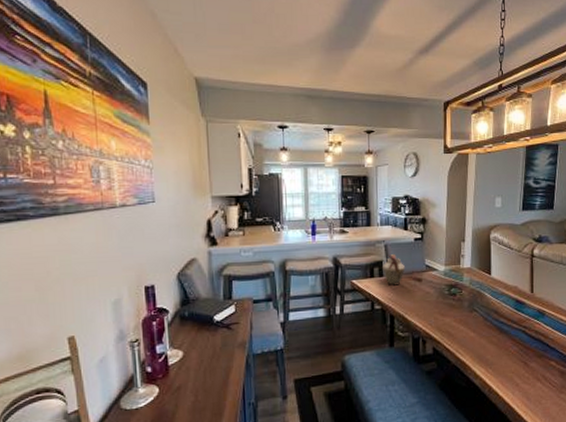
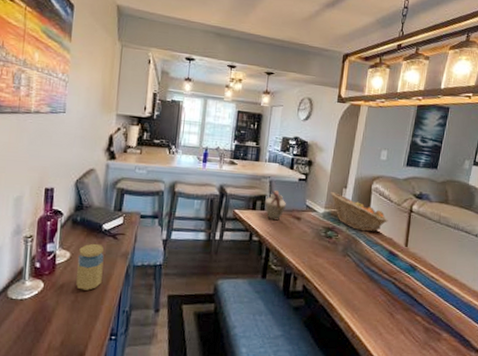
jar: none [191,337,221,389] -> present [76,243,105,290]
fruit basket: none [449,247,511,284] -> present [330,192,388,232]

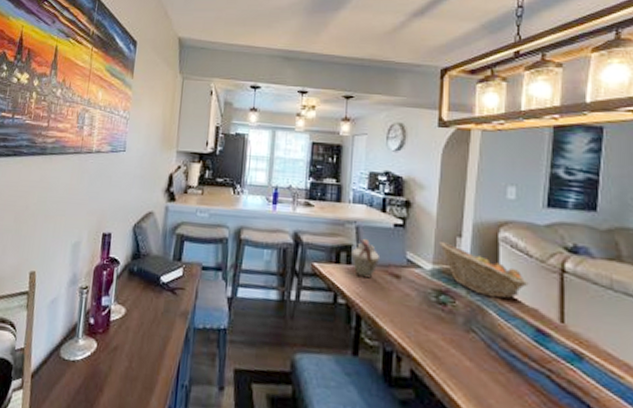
jar: present [76,243,105,290] -> none [130,298,162,356]

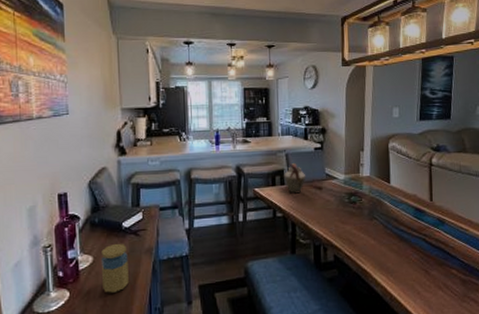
jar: none [130,298,162,356] -> present [100,243,129,293]
fruit basket: present [439,242,529,300] -> none [348,156,410,192]

